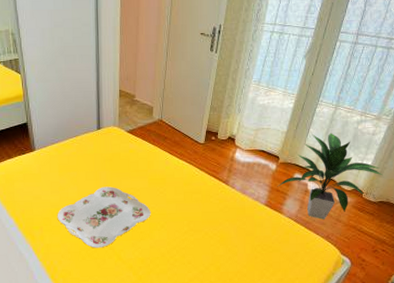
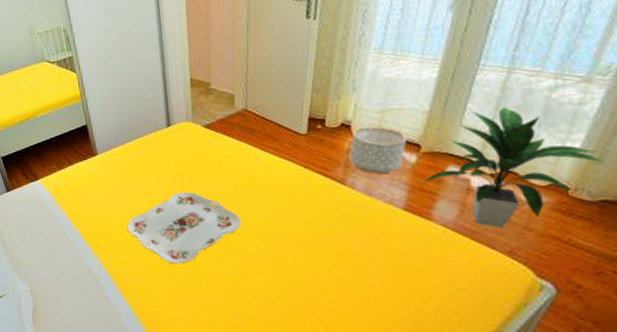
planter: none [232,141,271,177] -> present [348,126,407,174]

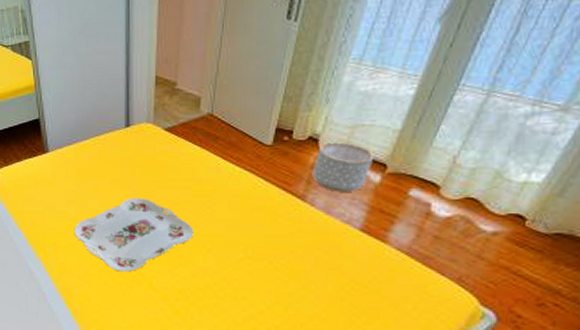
indoor plant: present [422,107,605,228] -> none [382,131,566,255]

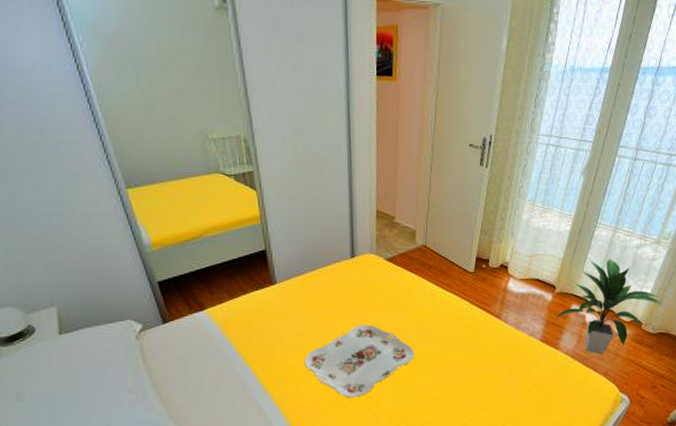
planter: present [312,142,374,192] -> none [504,268,547,310]
indoor plant: none [382,131,566,255] -> present [554,258,662,355]

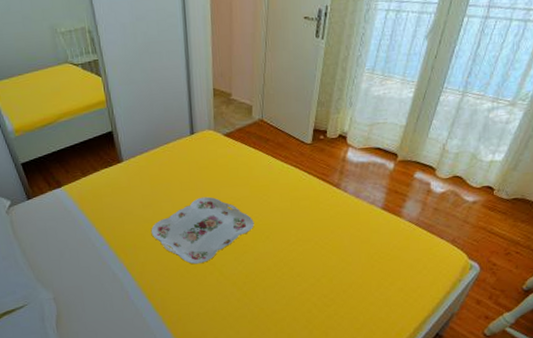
indoor plant: present [554,258,662,355] -> none [396,123,518,222]

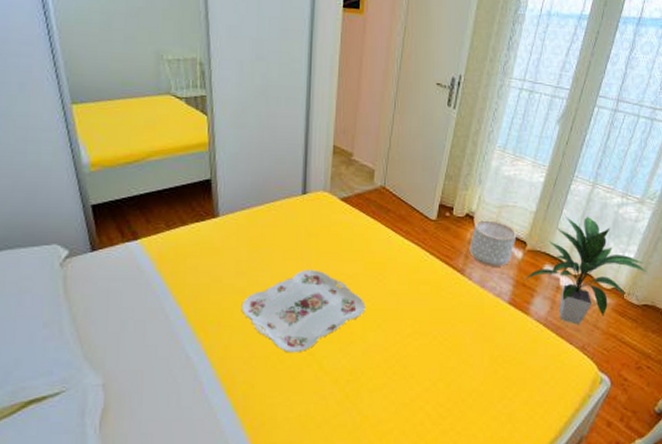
planter: none [343,138,388,179] -> present [469,220,517,267]
indoor plant: none [396,123,518,222] -> present [524,216,648,325]

